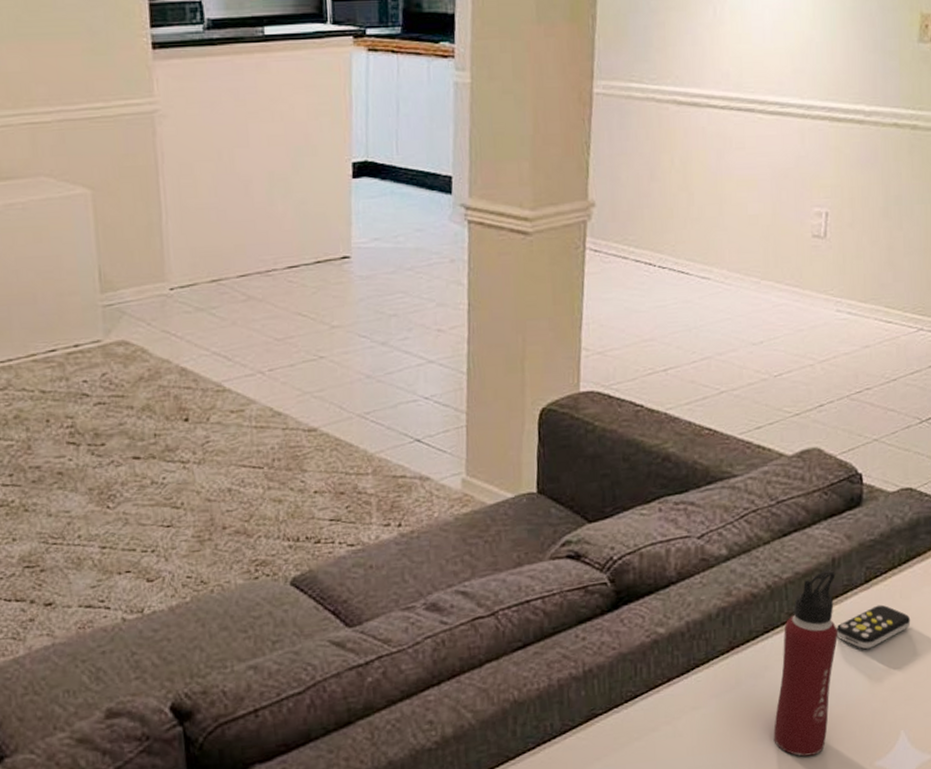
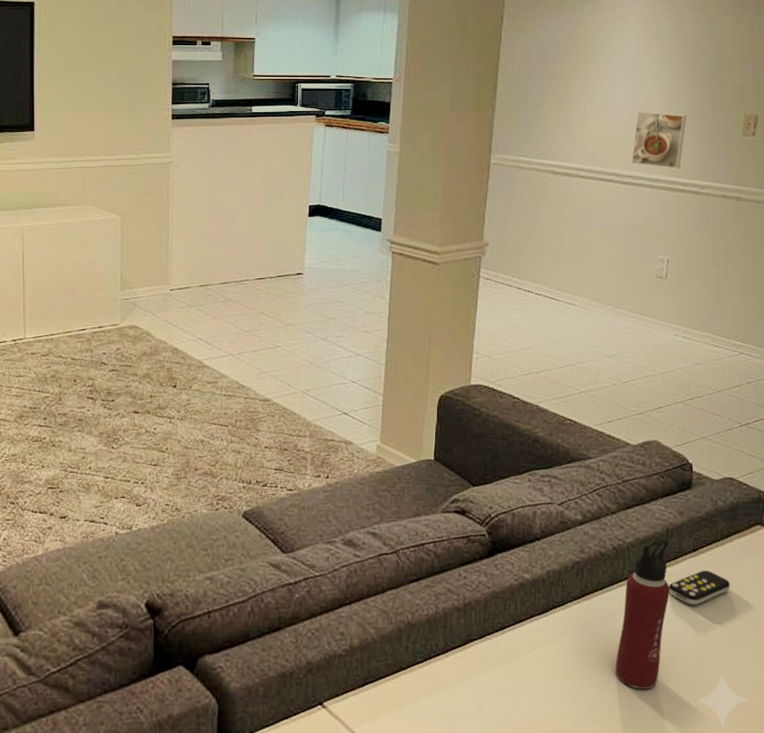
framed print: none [777,14,848,91] -> present [632,111,687,169]

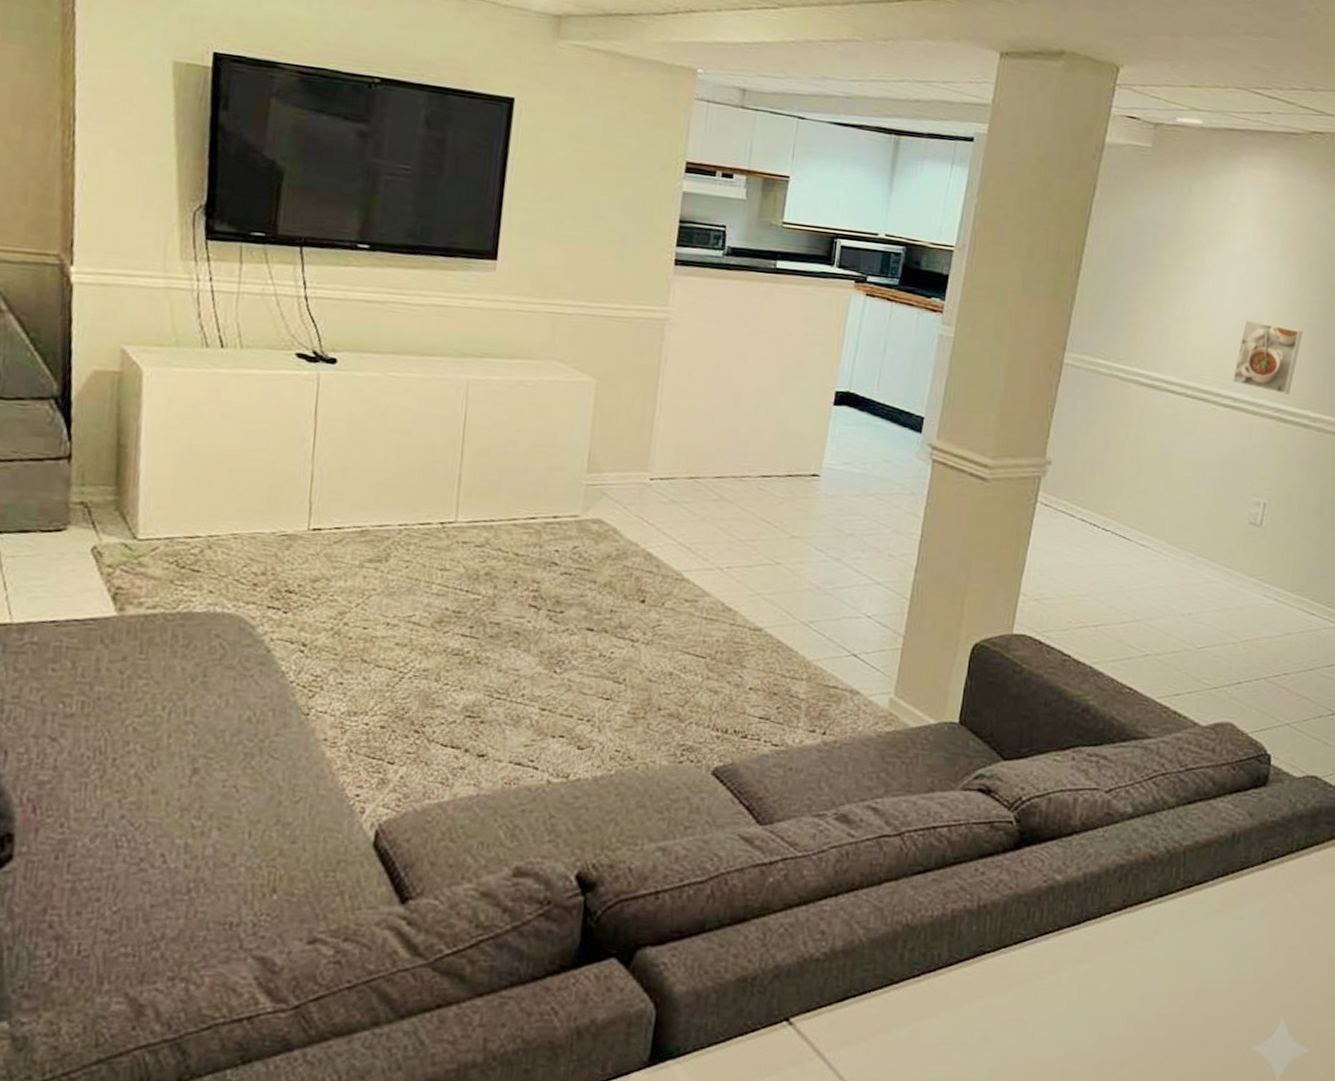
water bottle: present [615,538,671,689] -> none [1154,844,1234,1029]
remote control: present [668,570,730,605] -> none [1228,887,1303,929]

